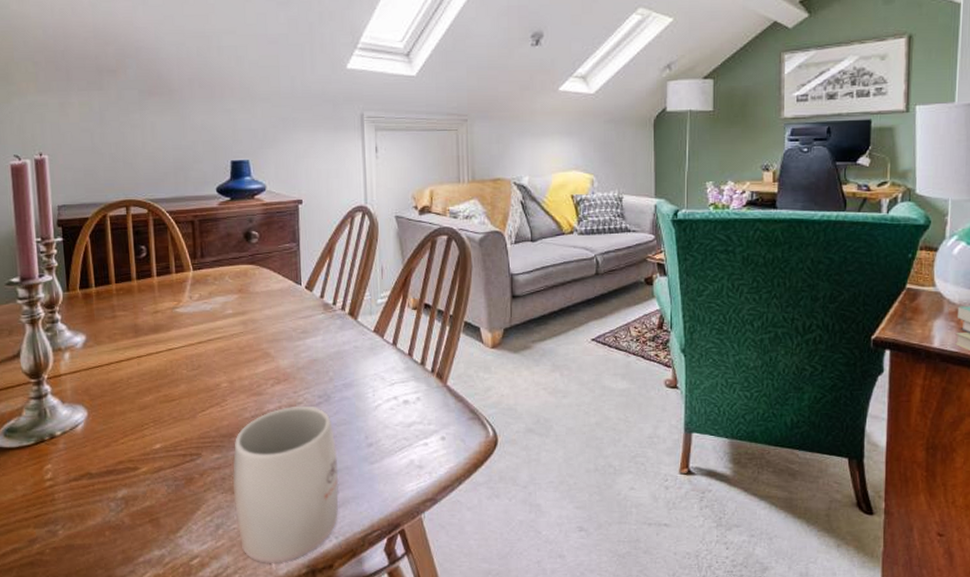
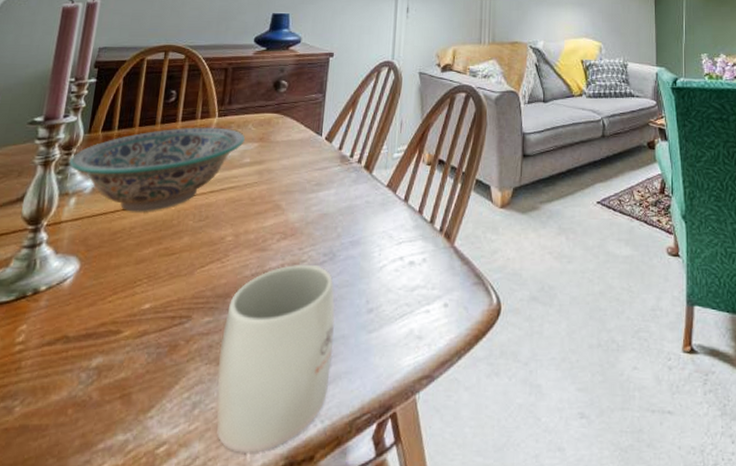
decorative bowl: none [54,280,225,364] -> present [69,126,246,212]

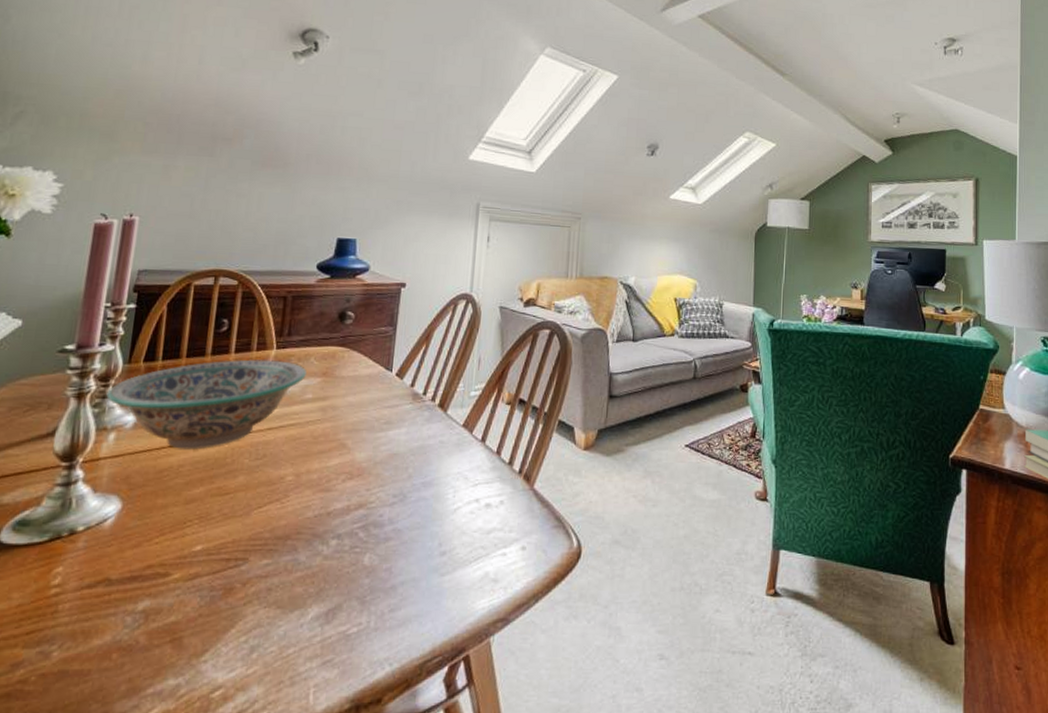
mug: present [216,264,336,453] -> none [276,505,406,696]

